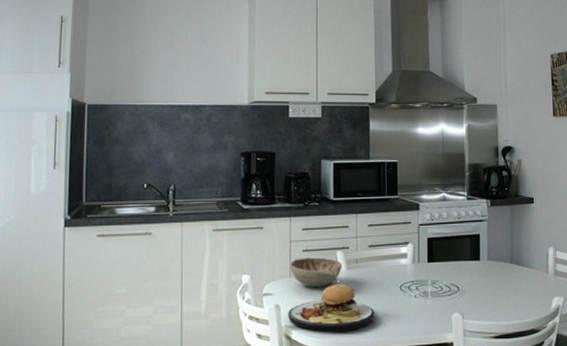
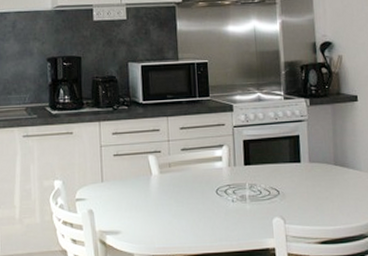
plate: present [288,271,375,333] -> none [102,175,191,238]
decorative bowl: present [289,257,342,288] -> none [101,162,155,193]

